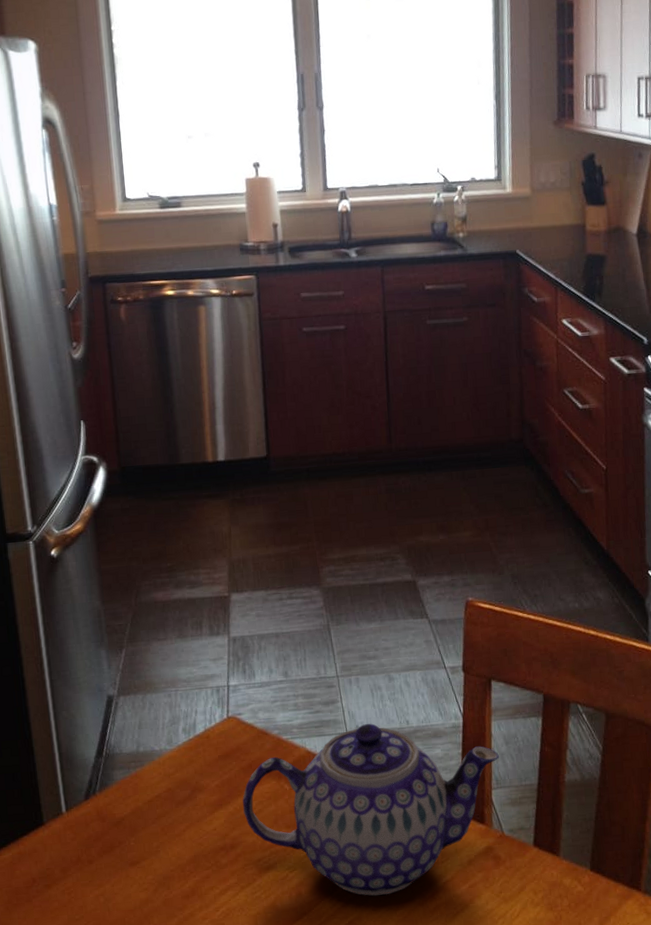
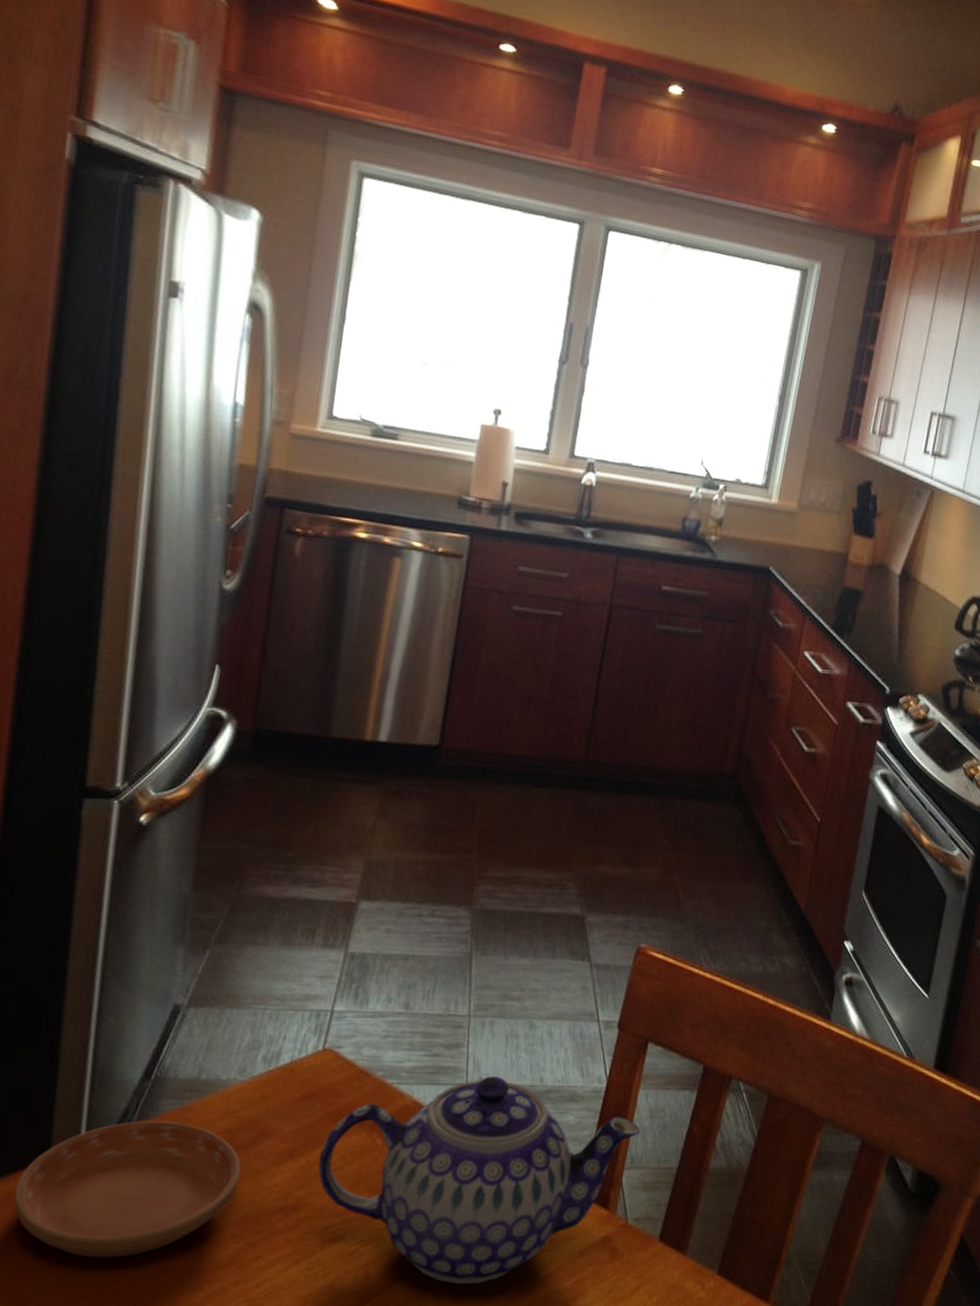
saucer: none [24,787,185,898] -> present [14,1120,241,1258]

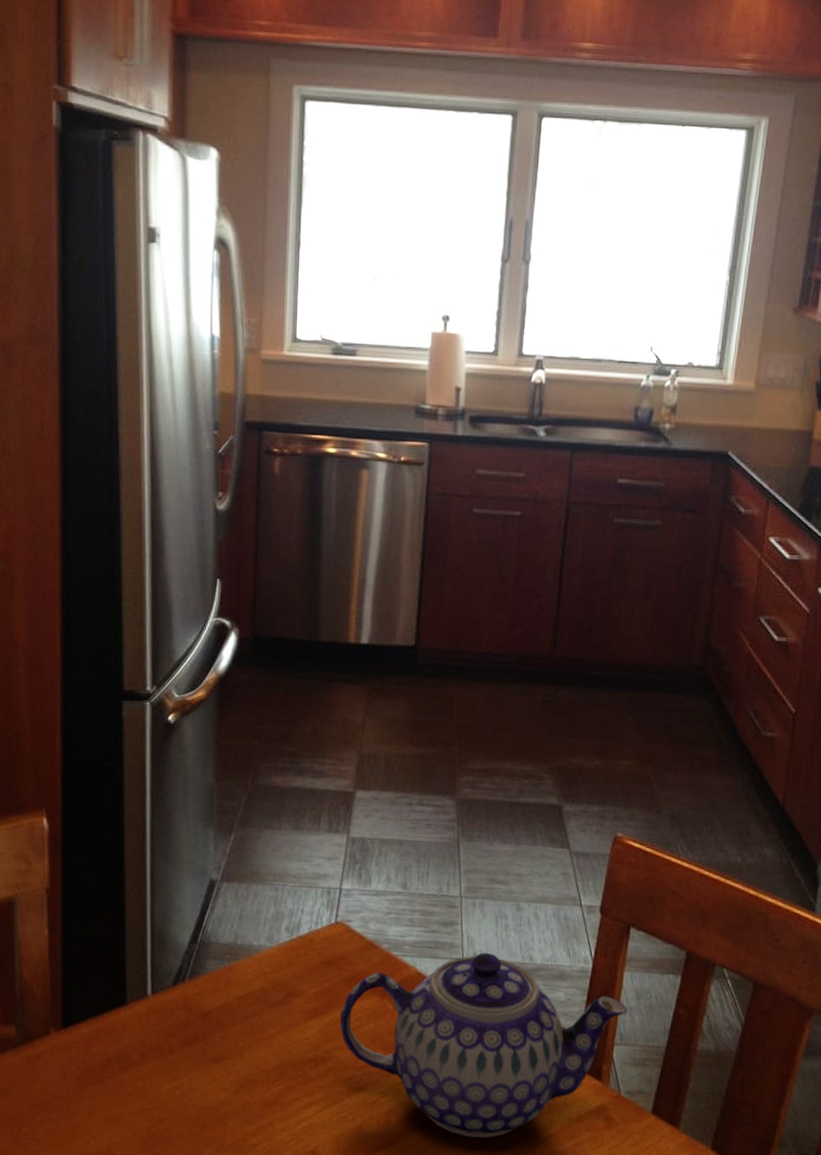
saucer: present [14,1120,241,1258] -> none [102,977,276,1090]

